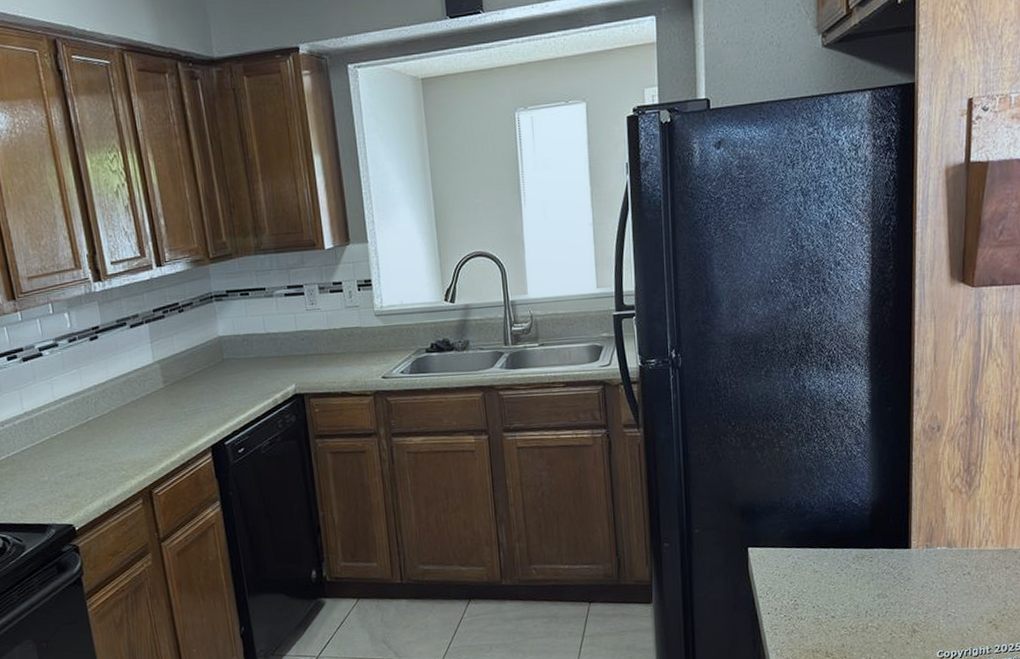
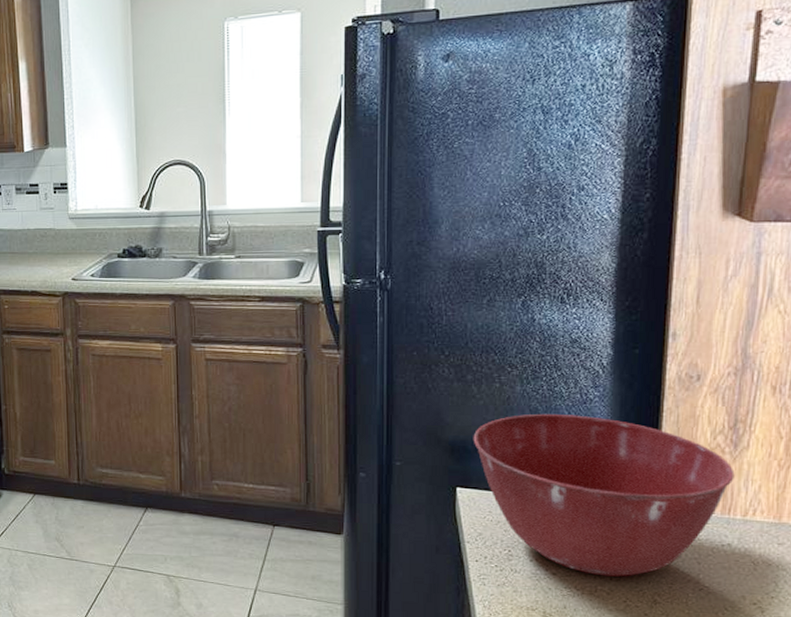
mixing bowl: none [759,470,970,614] -> present [473,413,735,577]

